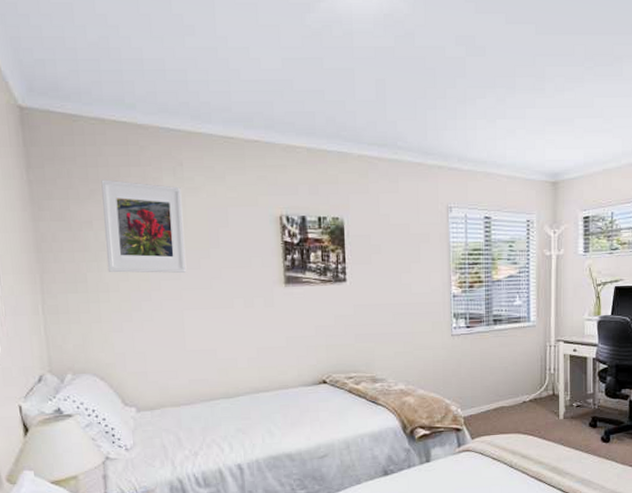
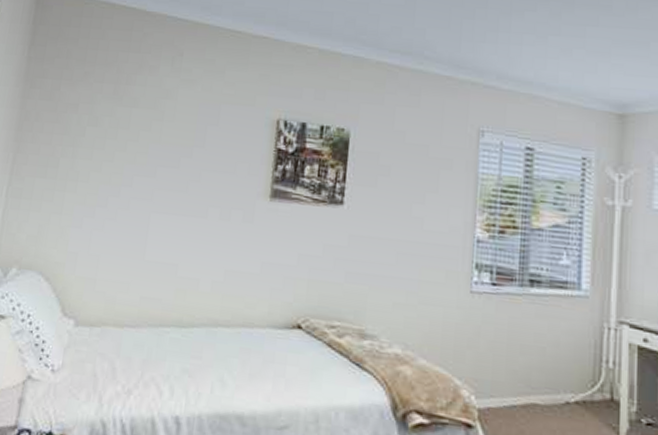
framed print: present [101,179,187,273] -> none [82,63,176,170]

